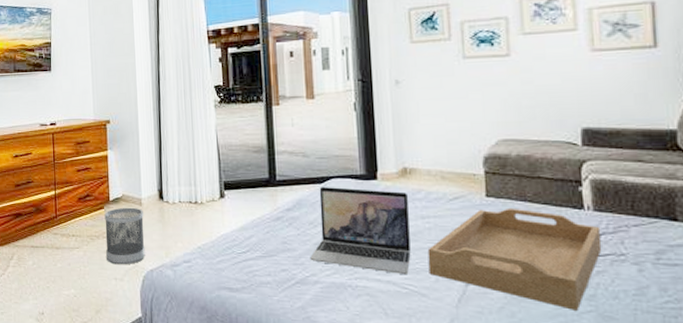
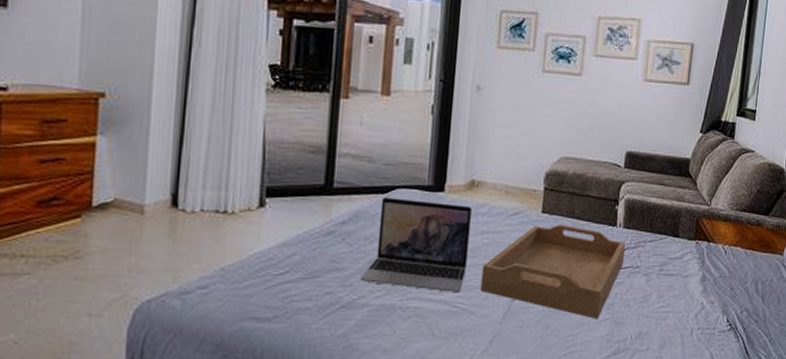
wastebasket: present [104,207,145,265] -> none [77,216,145,296]

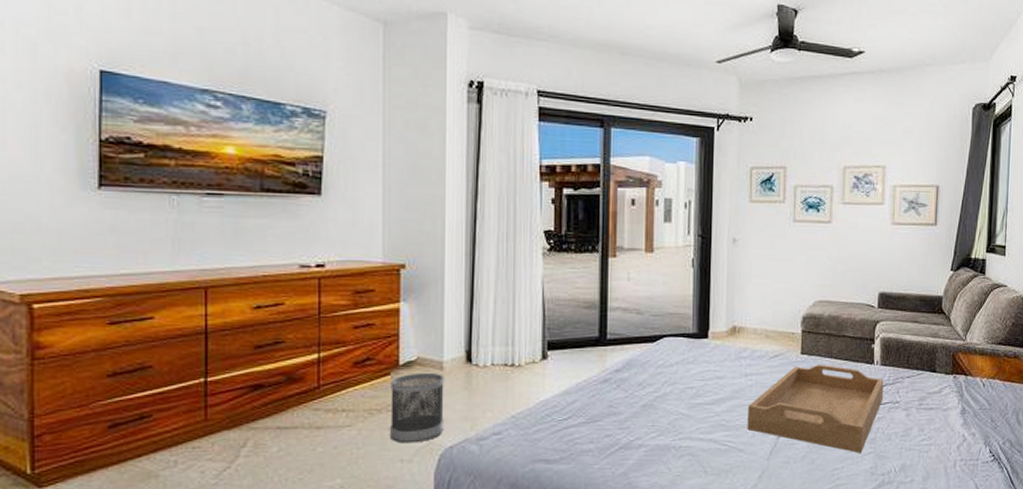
wastebasket: none [77,216,145,296] -> present [390,372,444,444]
laptop: present [361,198,473,294] -> none [636,346,736,433]

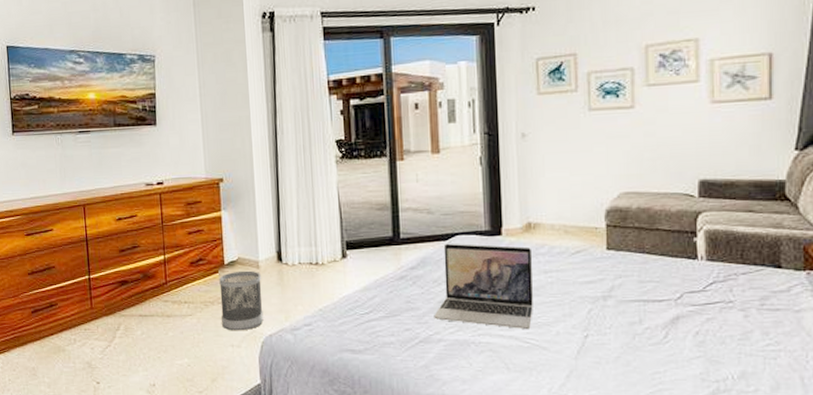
laptop: none [636,346,736,433] -> present [434,244,533,330]
serving tray: present [747,364,884,453] -> none [549,260,713,357]

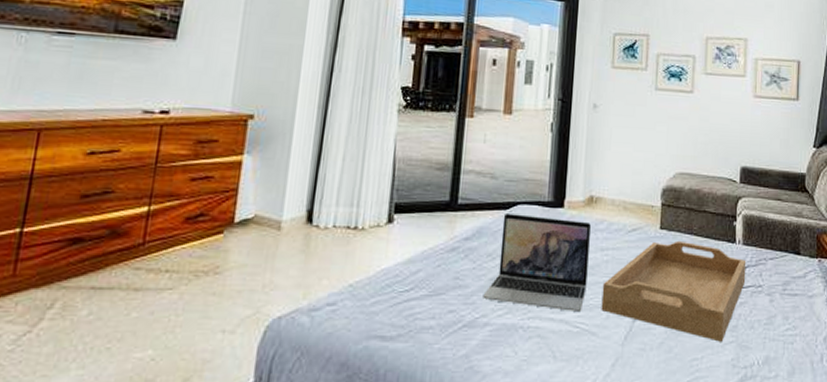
wastebasket: present [219,270,264,331] -> none [214,232,281,312]
serving tray: none [549,260,713,357] -> present [601,240,747,342]

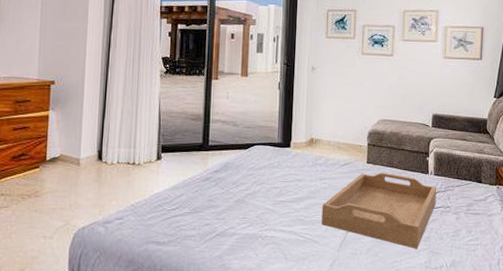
laptop: present [483,214,592,313] -> none [230,152,313,226]

